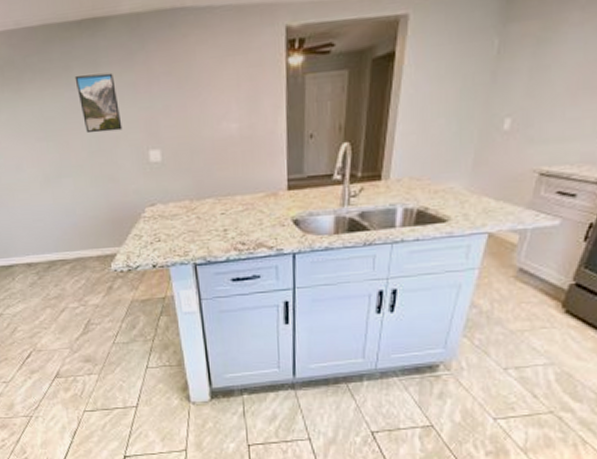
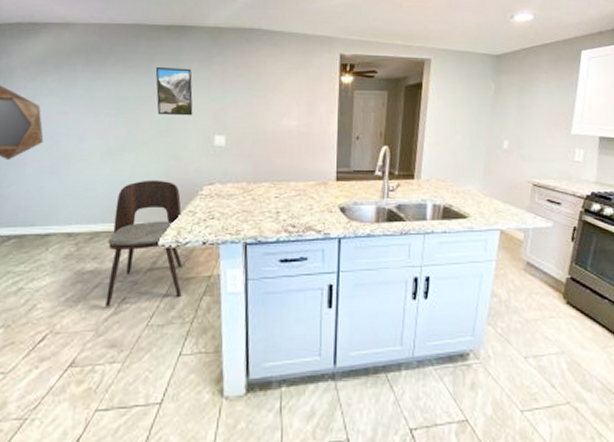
dining chair: none [64,204,140,328] -> present [105,179,182,307]

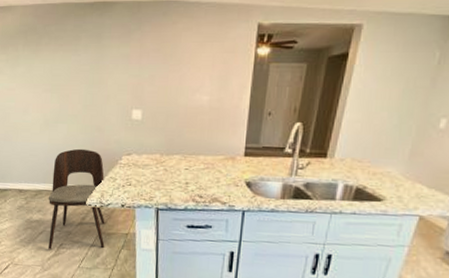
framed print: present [155,66,193,116] -> none [81,44,114,91]

